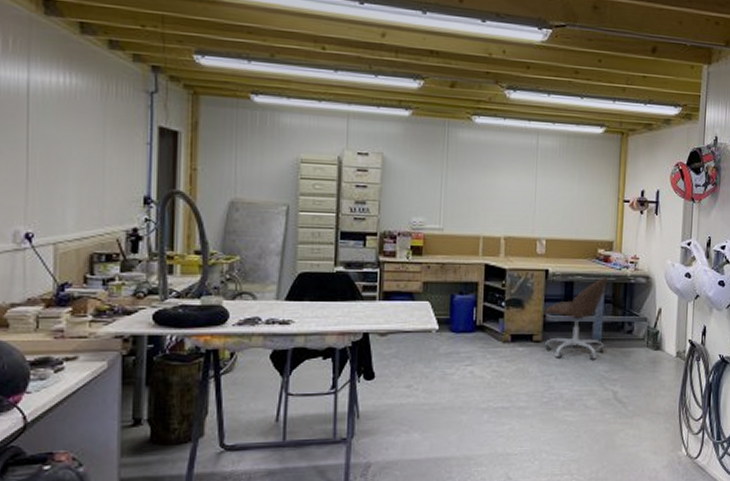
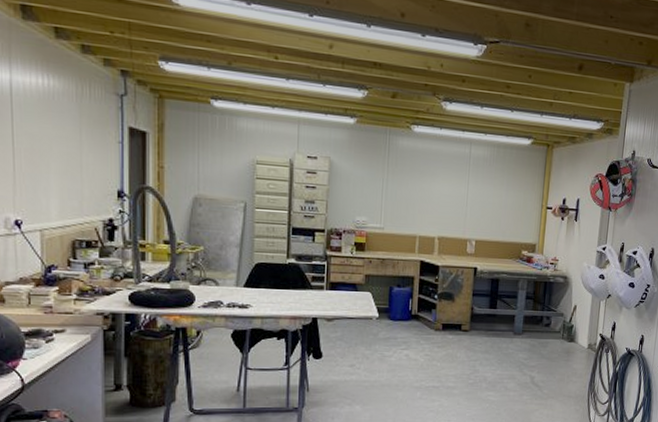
office chair: present [544,277,608,361] -> none [472,275,530,349]

